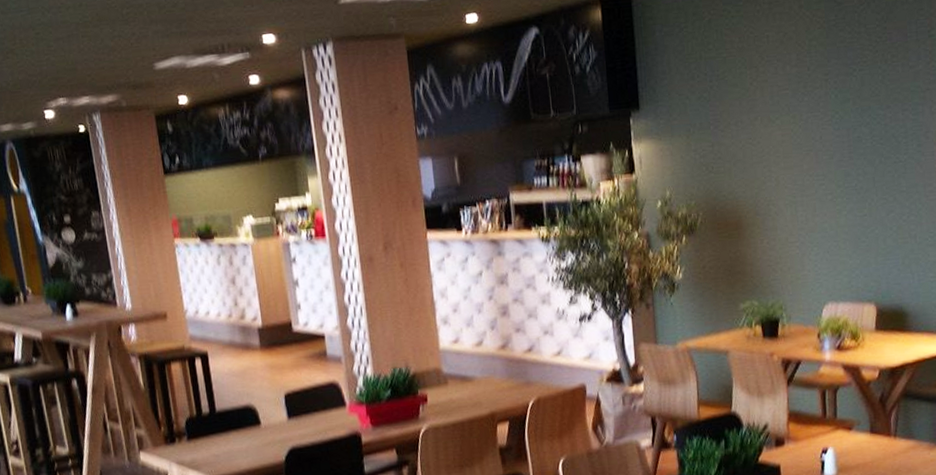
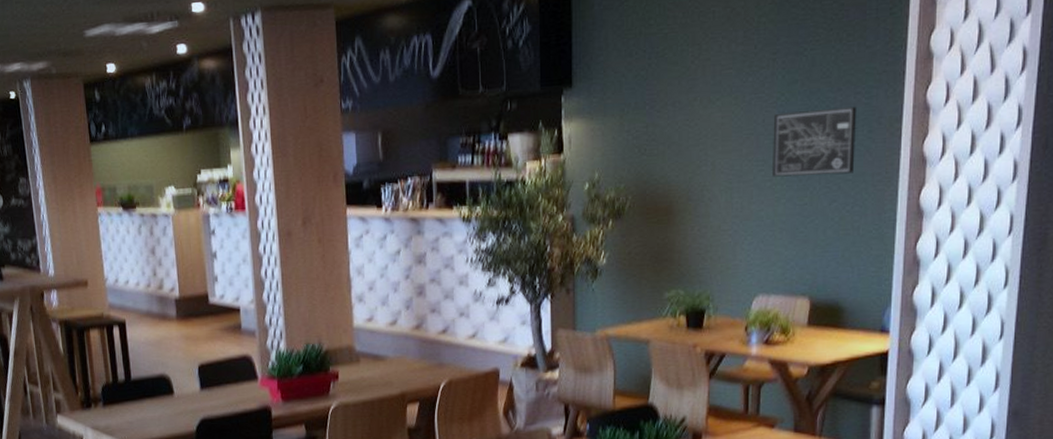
wall art: none [830,122,907,191] -> present [772,106,856,177]

